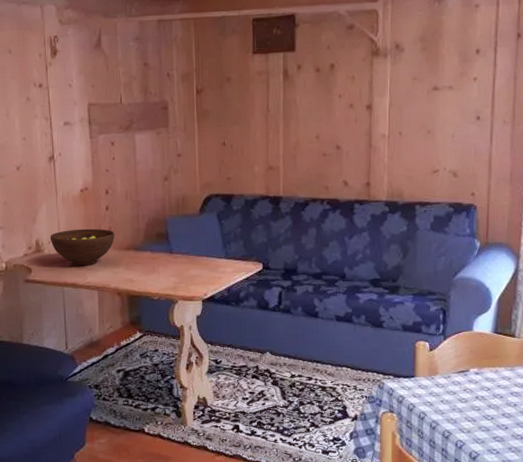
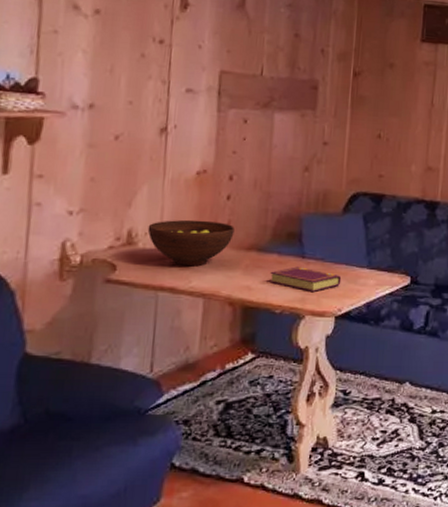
book: none [146,261,204,281] -> present [269,266,342,292]

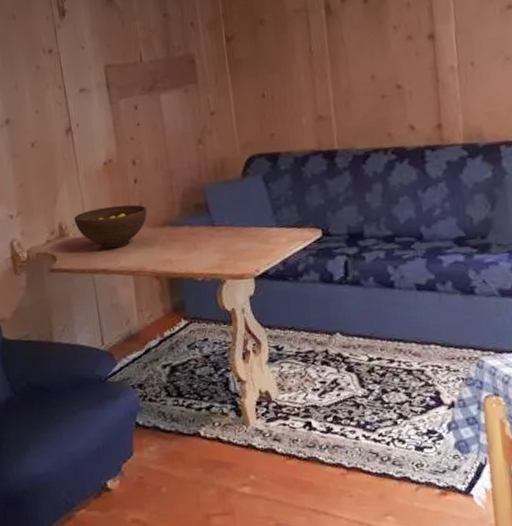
book: present [269,266,342,292] -> none [186,234,254,257]

